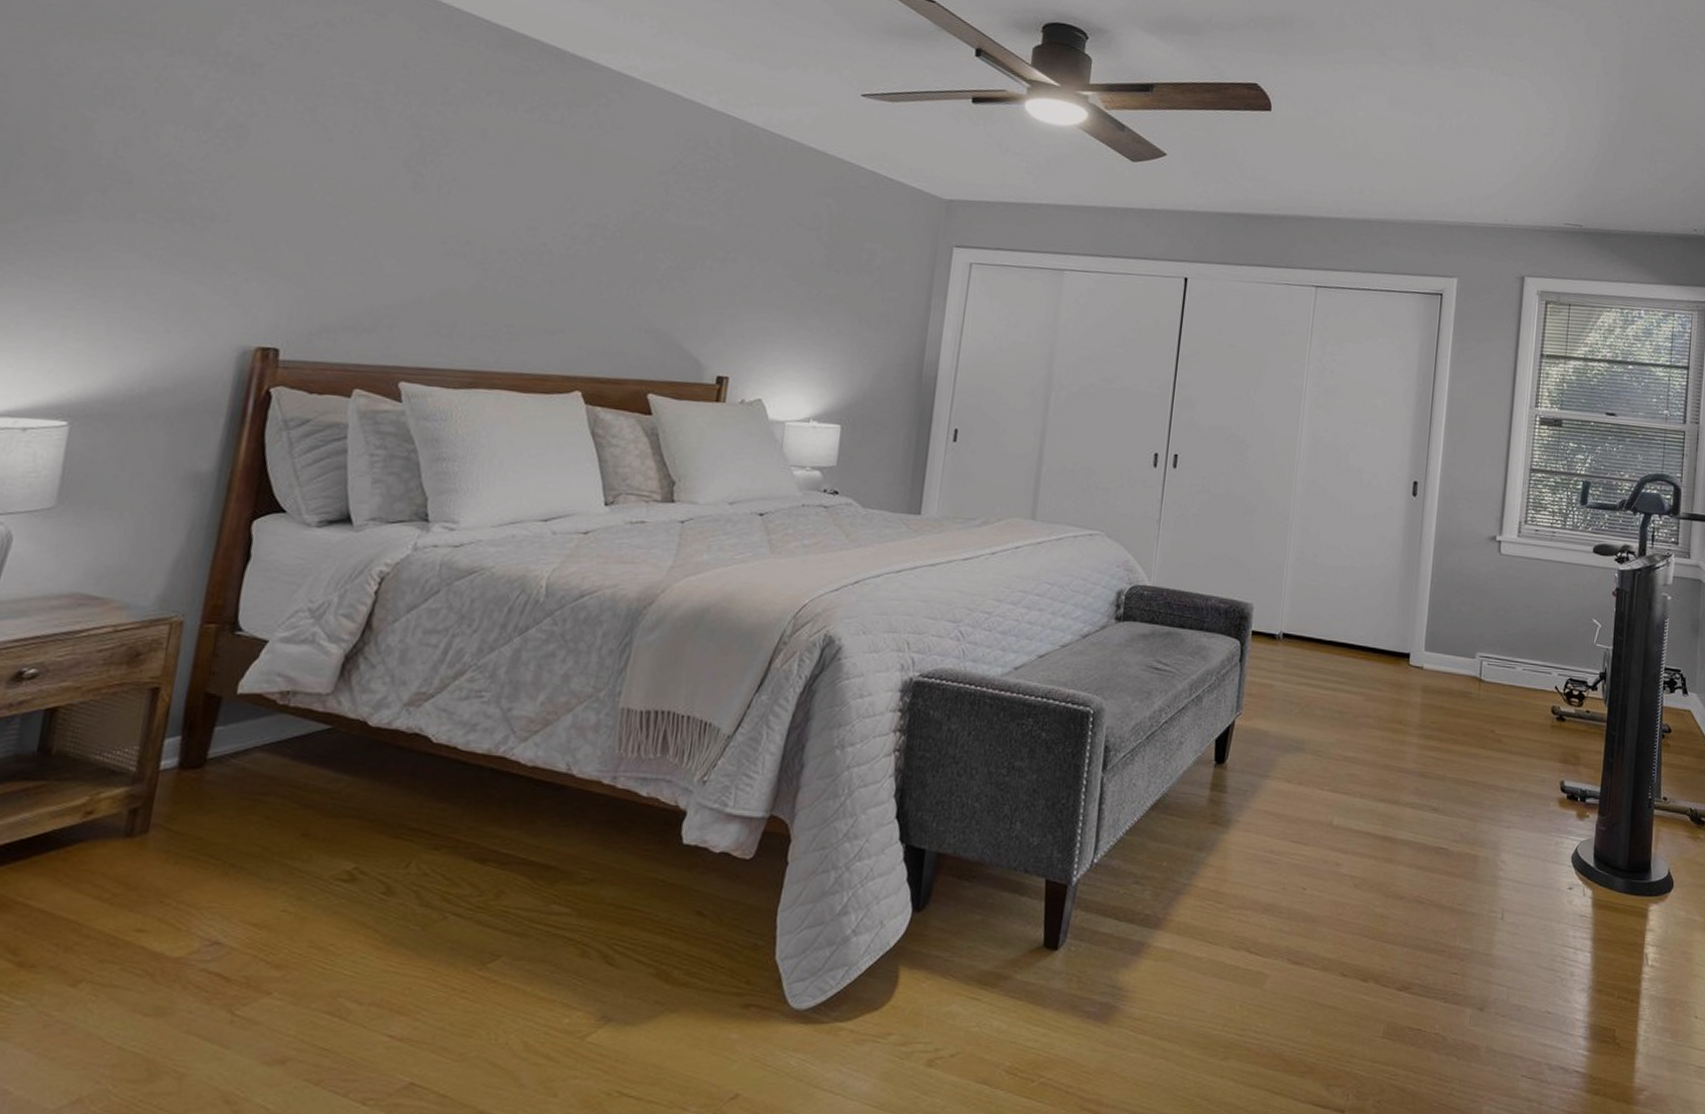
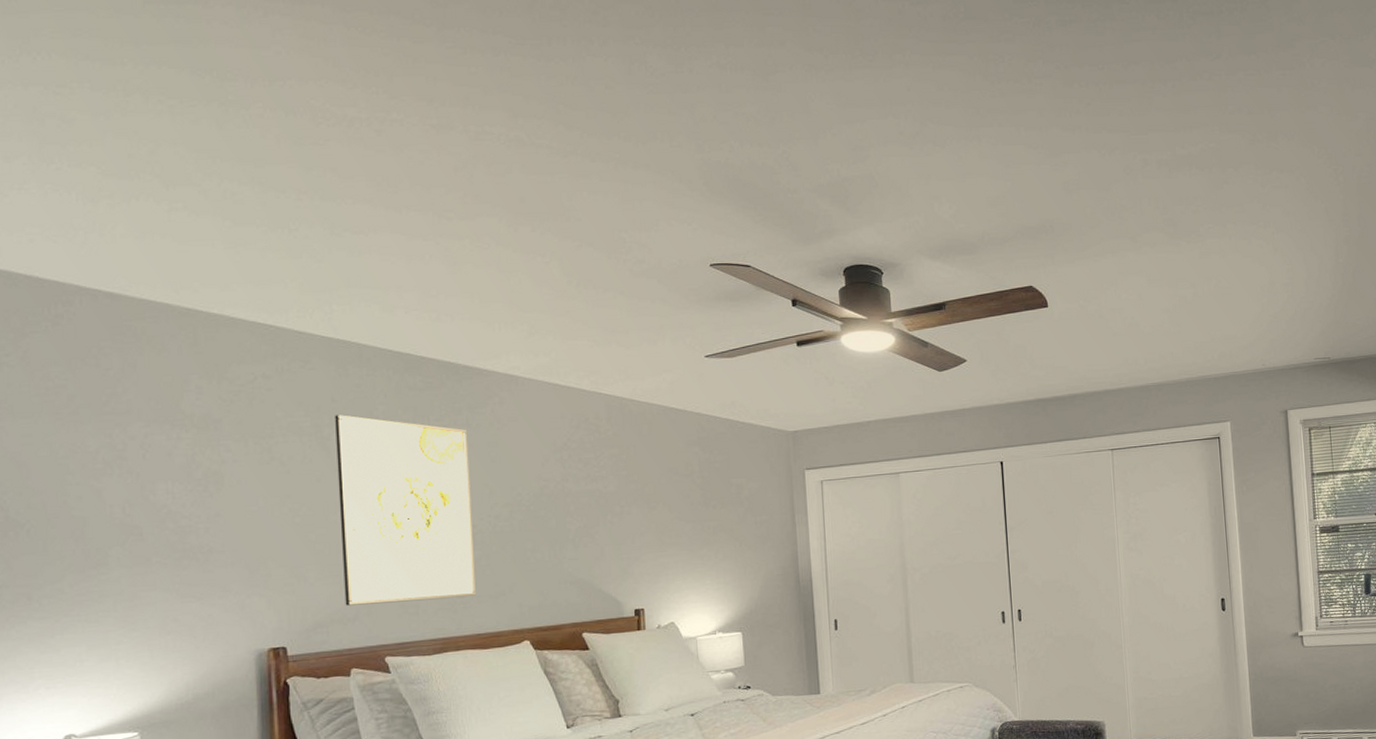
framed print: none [364,84,560,327] -> present [335,415,477,606]

